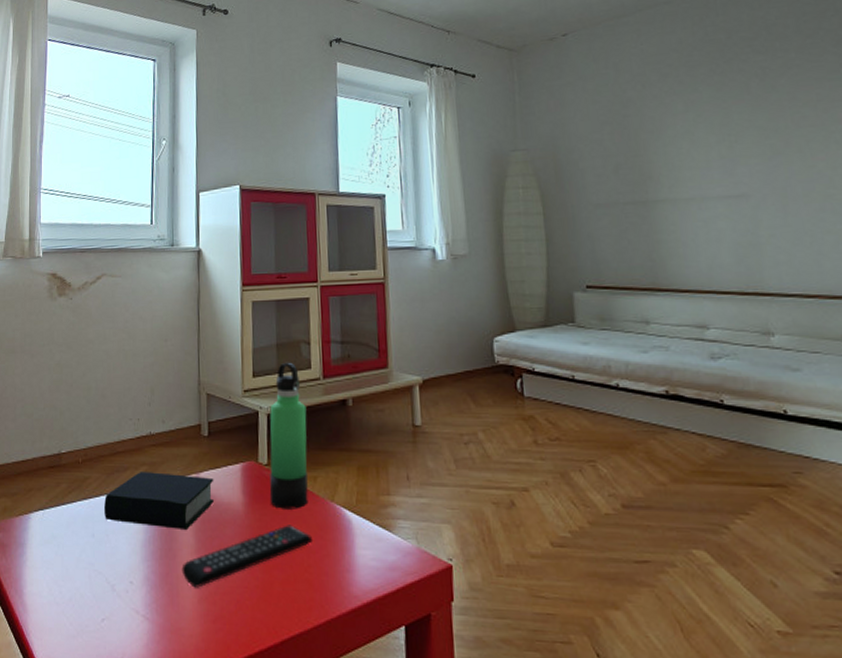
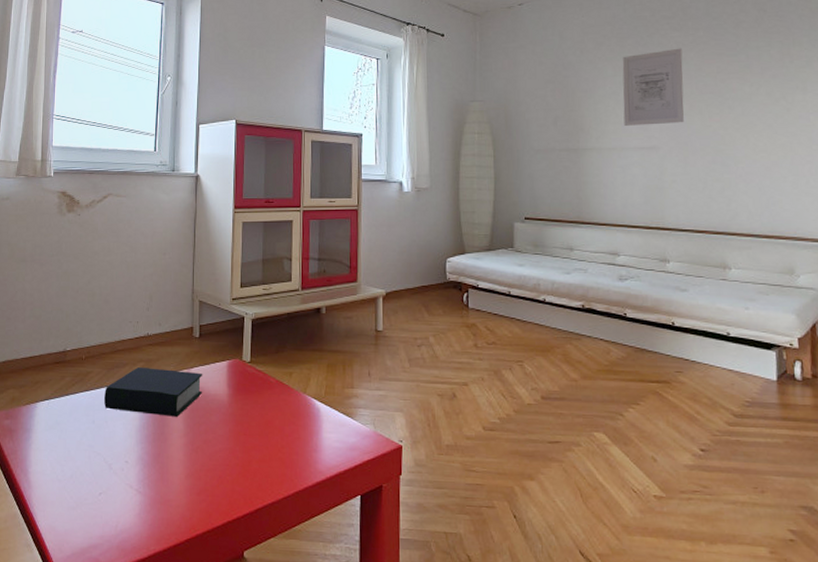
remote control: present [181,525,312,588] -> none [172,413,286,466]
thermos bottle: present [269,362,308,509] -> none [251,275,286,400]
wall art: none [695,74,779,171] -> present [622,48,684,126]

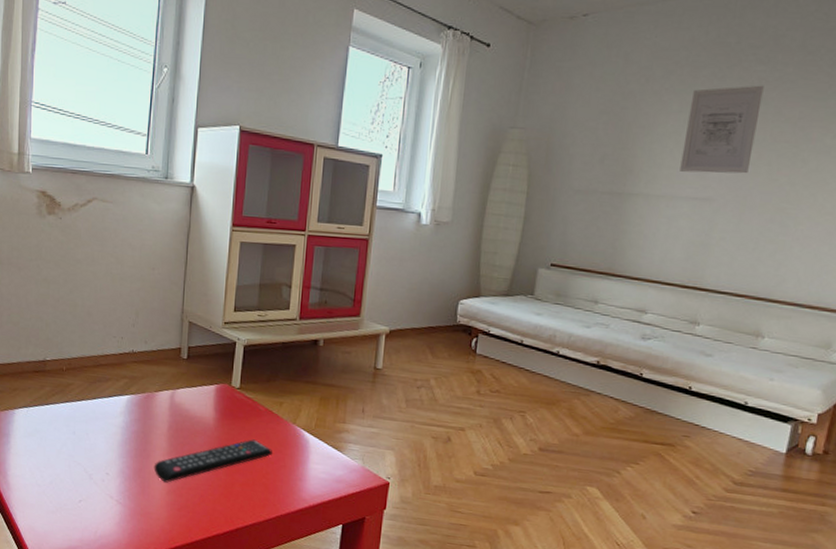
book: present [104,367,203,417] -> none [85,383,190,435]
remote control: none [172,413,286,466] -> present [153,439,272,483]

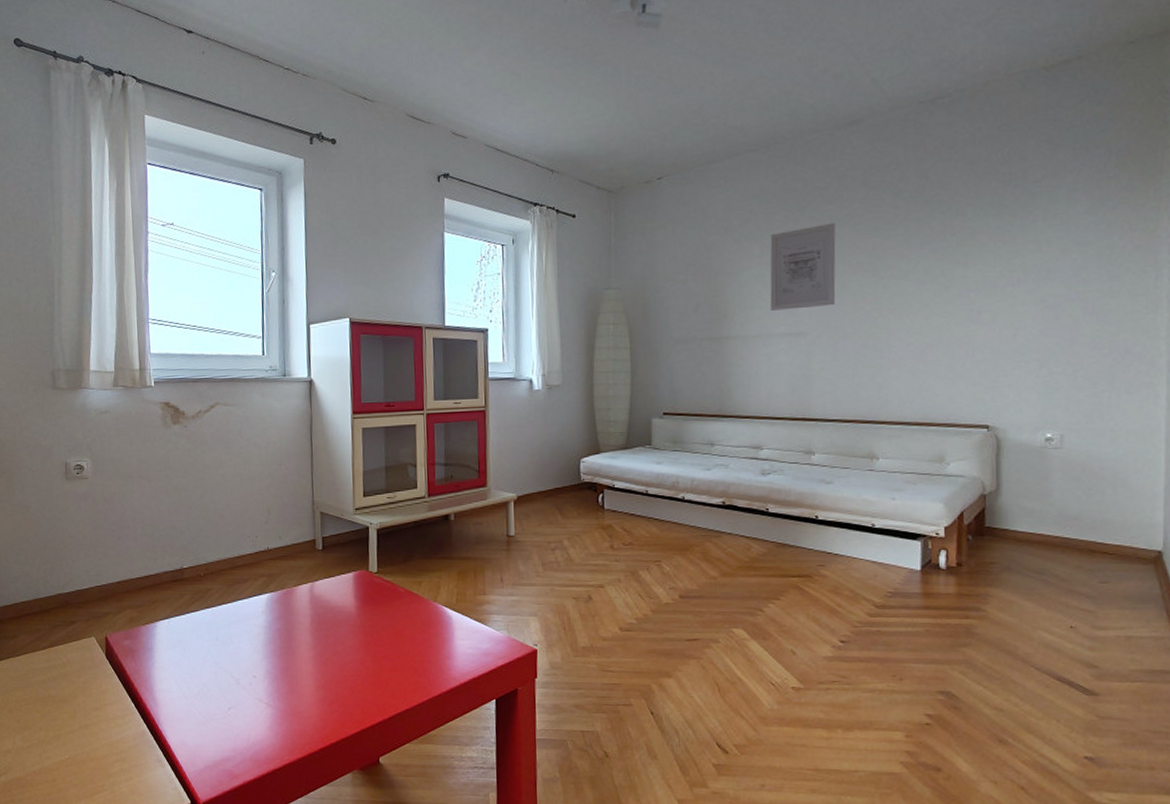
remote control: present [153,439,272,483] -> none [300,622,417,678]

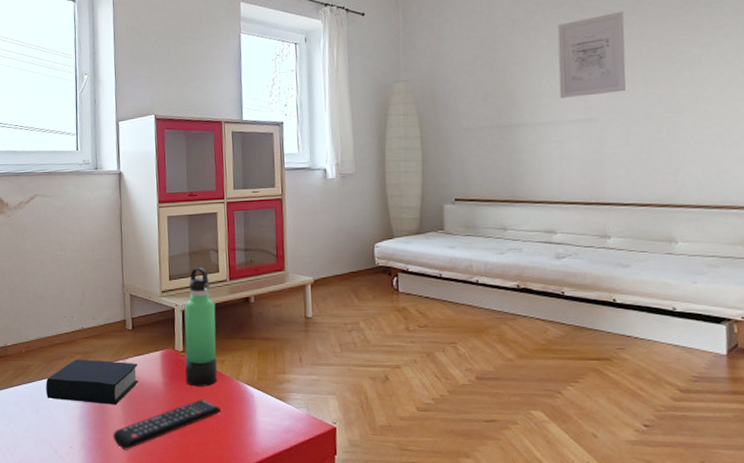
book: none [226,582,329,630] -> present [46,359,138,405]
remote control: none [300,622,417,678] -> present [113,399,221,450]
thermos bottle: none [379,482,414,610] -> present [184,267,218,387]

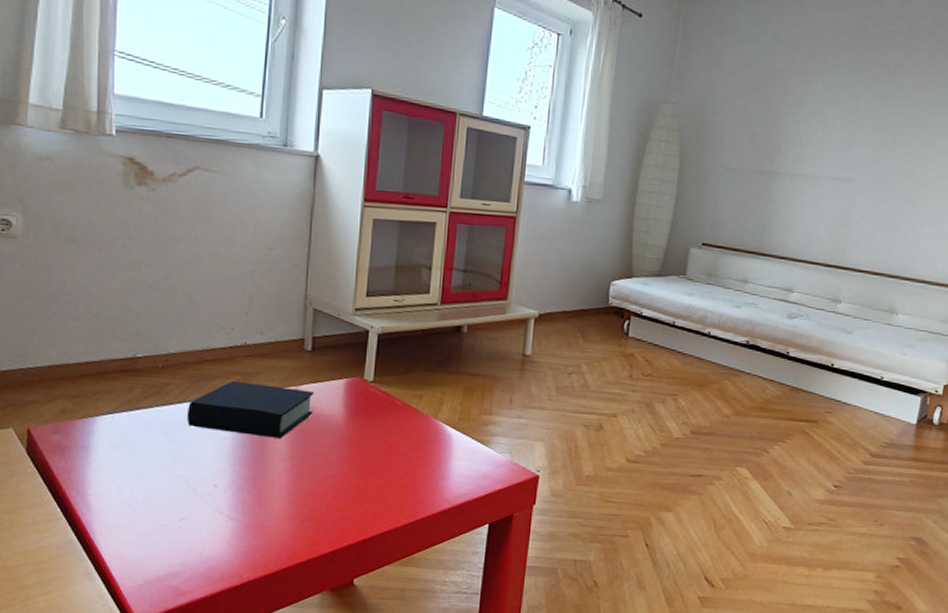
remote control: present [113,399,221,450] -> none [272,437,411,492]
thermos bottle: present [184,267,218,387] -> none [372,284,420,424]
wall art: present [557,11,626,98] -> none [823,69,899,156]

